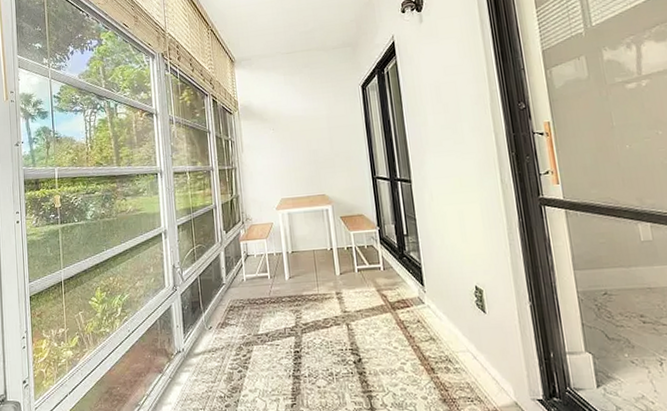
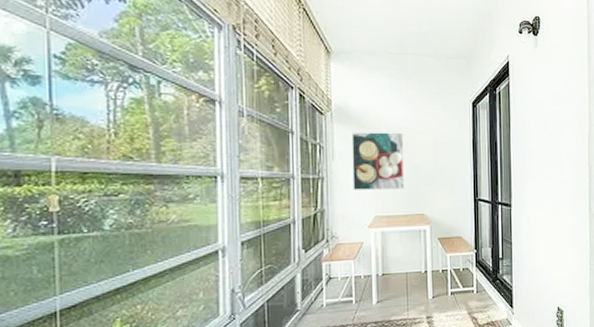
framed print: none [256,121,306,177] -> present [351,132,405,190]

